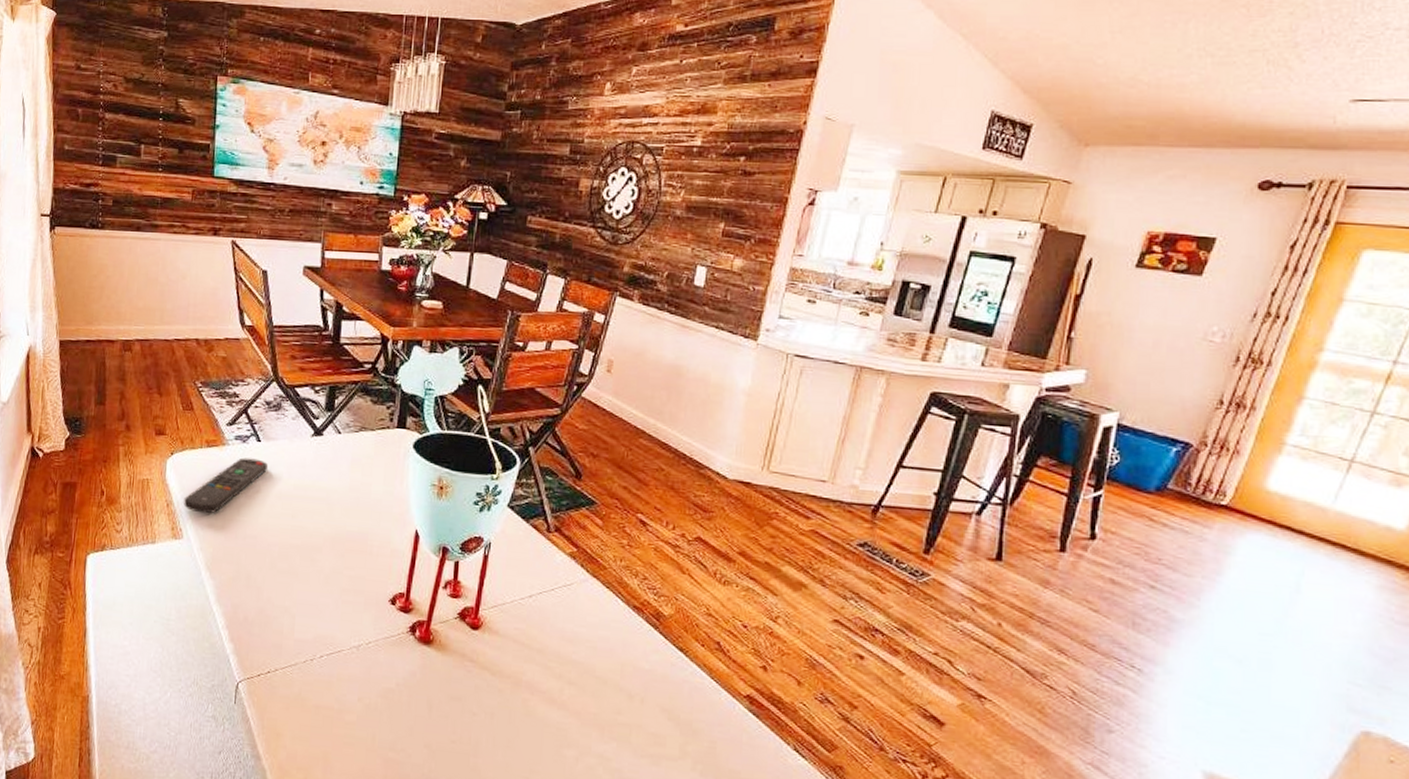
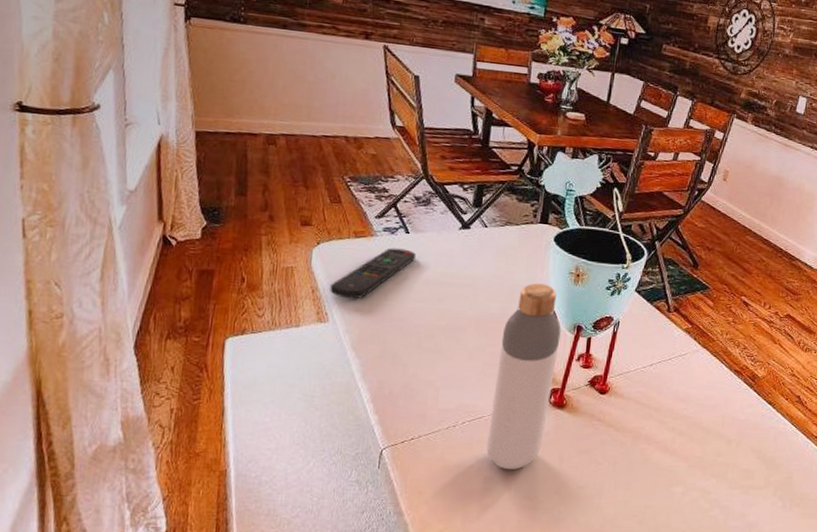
bottle: none [347,496,425,715] -> present [486,283,561,470]

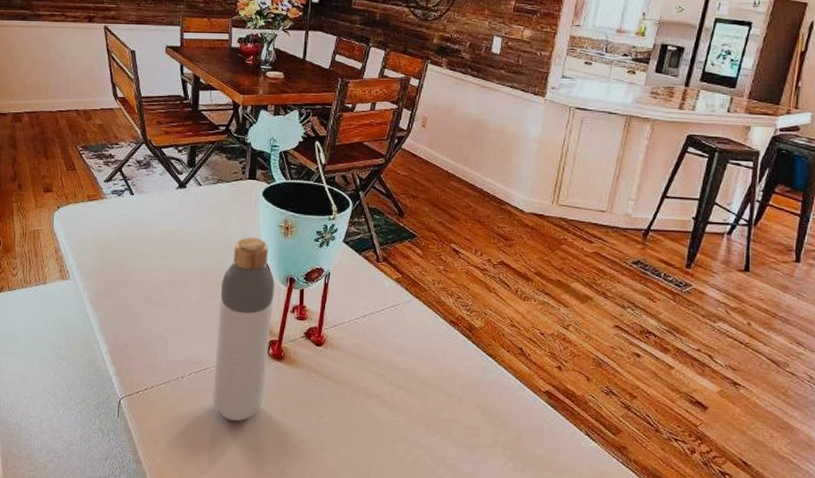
remote control: present [330,248,416,299] -> none [69,209,140,258]

